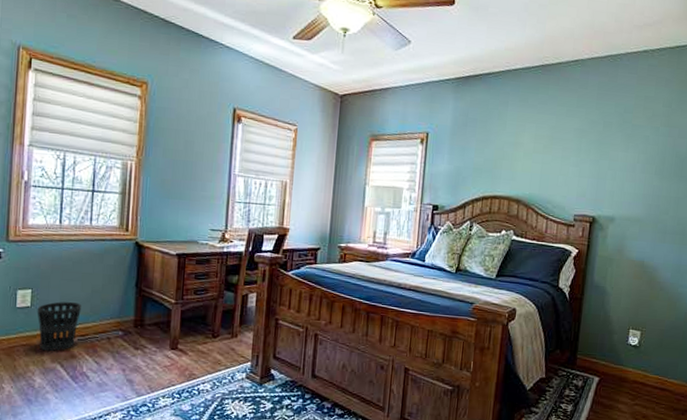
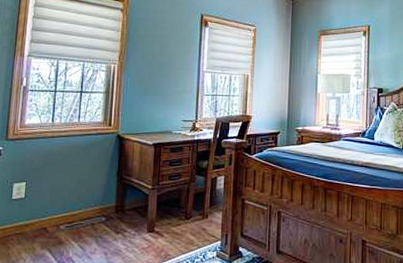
wastebasket: present [37,301,81,352] -> none [30,191,69,239]

